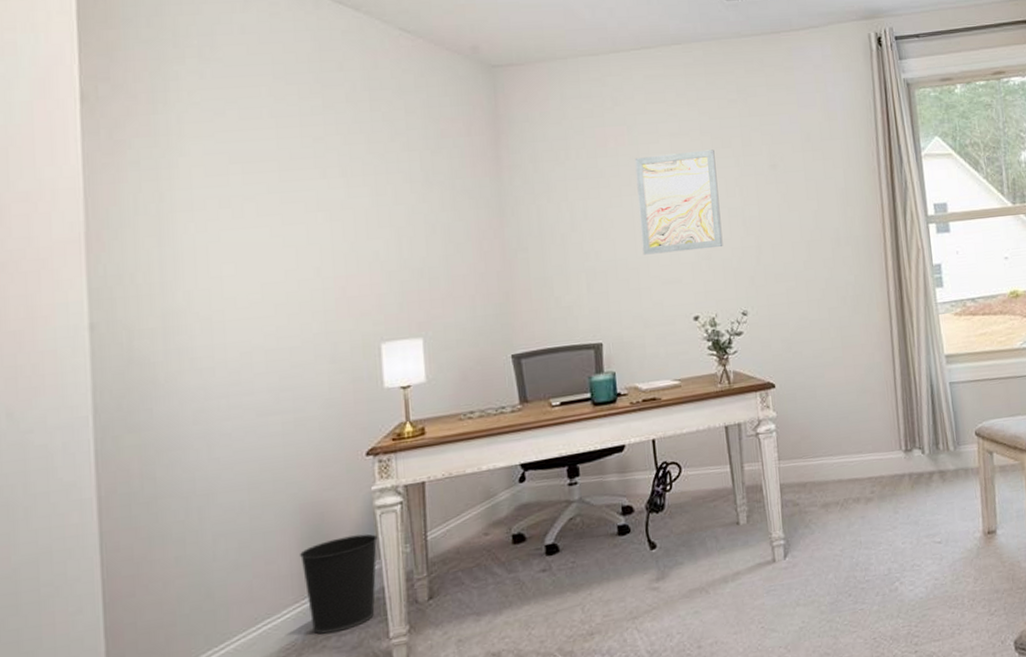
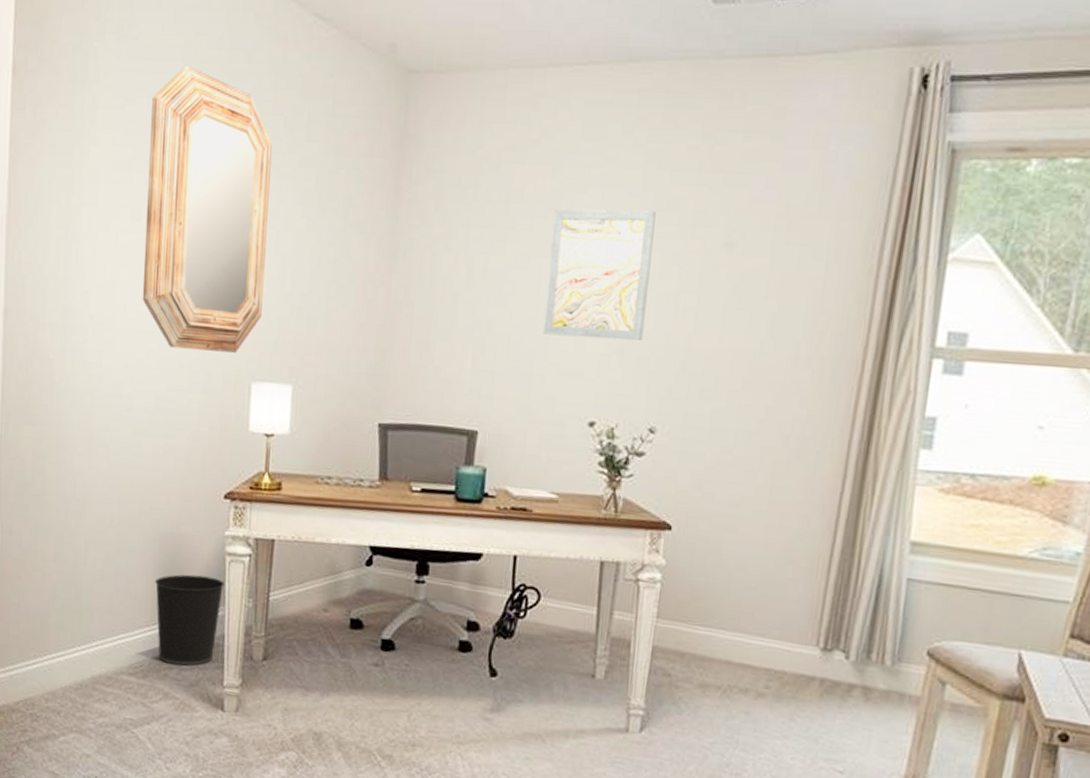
home mirror: none [244,79,383,327] -> present [142,66,272,353]

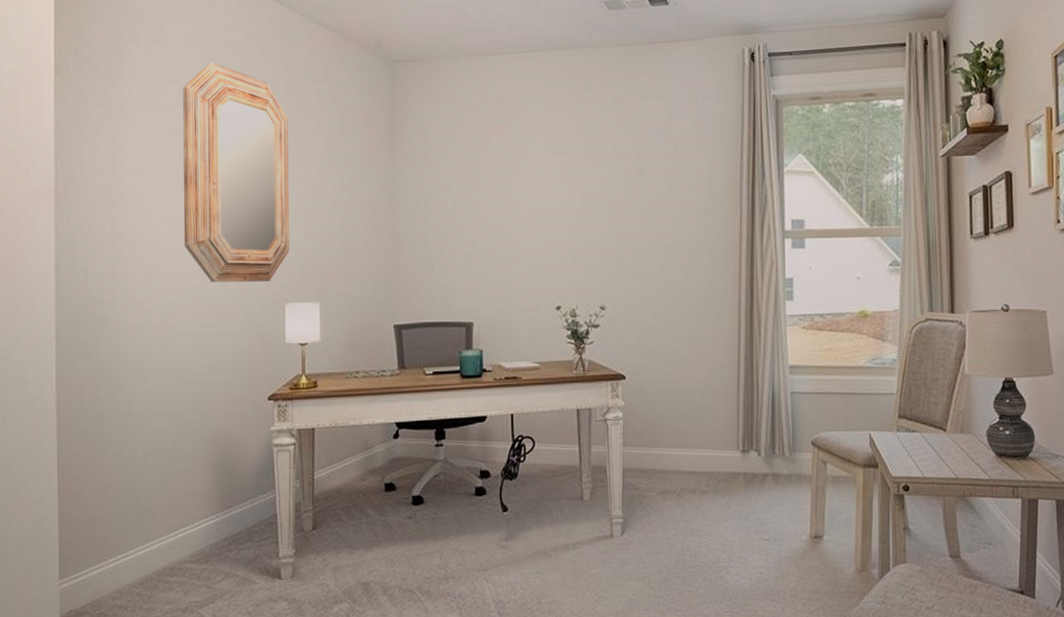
wastebasket: present [154,574,225,666] -> none [210,467,274,546]
wall art: present [543,209,656,341] -> none [513,152,588,246]

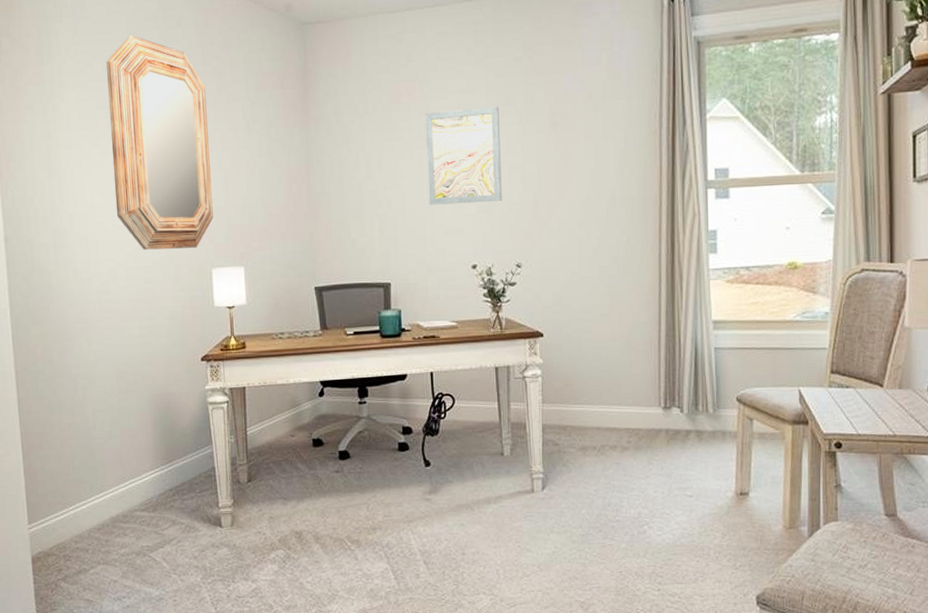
wall art: none [513,152,588,246] -> present [425,106,502,205]

